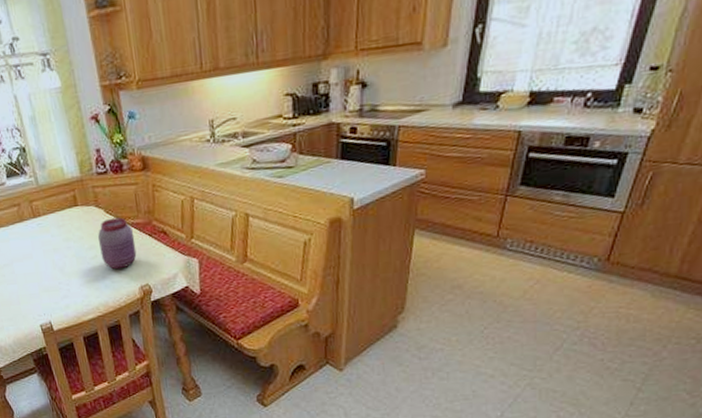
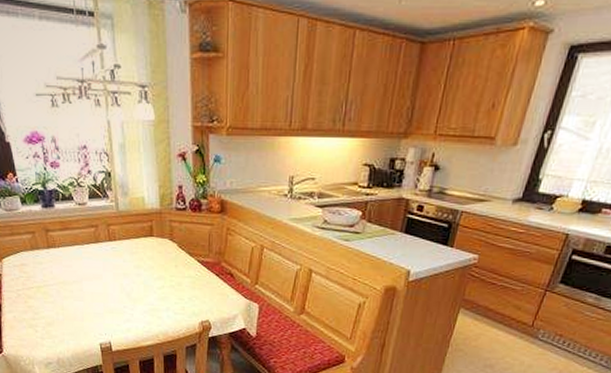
jar: present [98,217,137,270] -> none [168,253,203,303]

